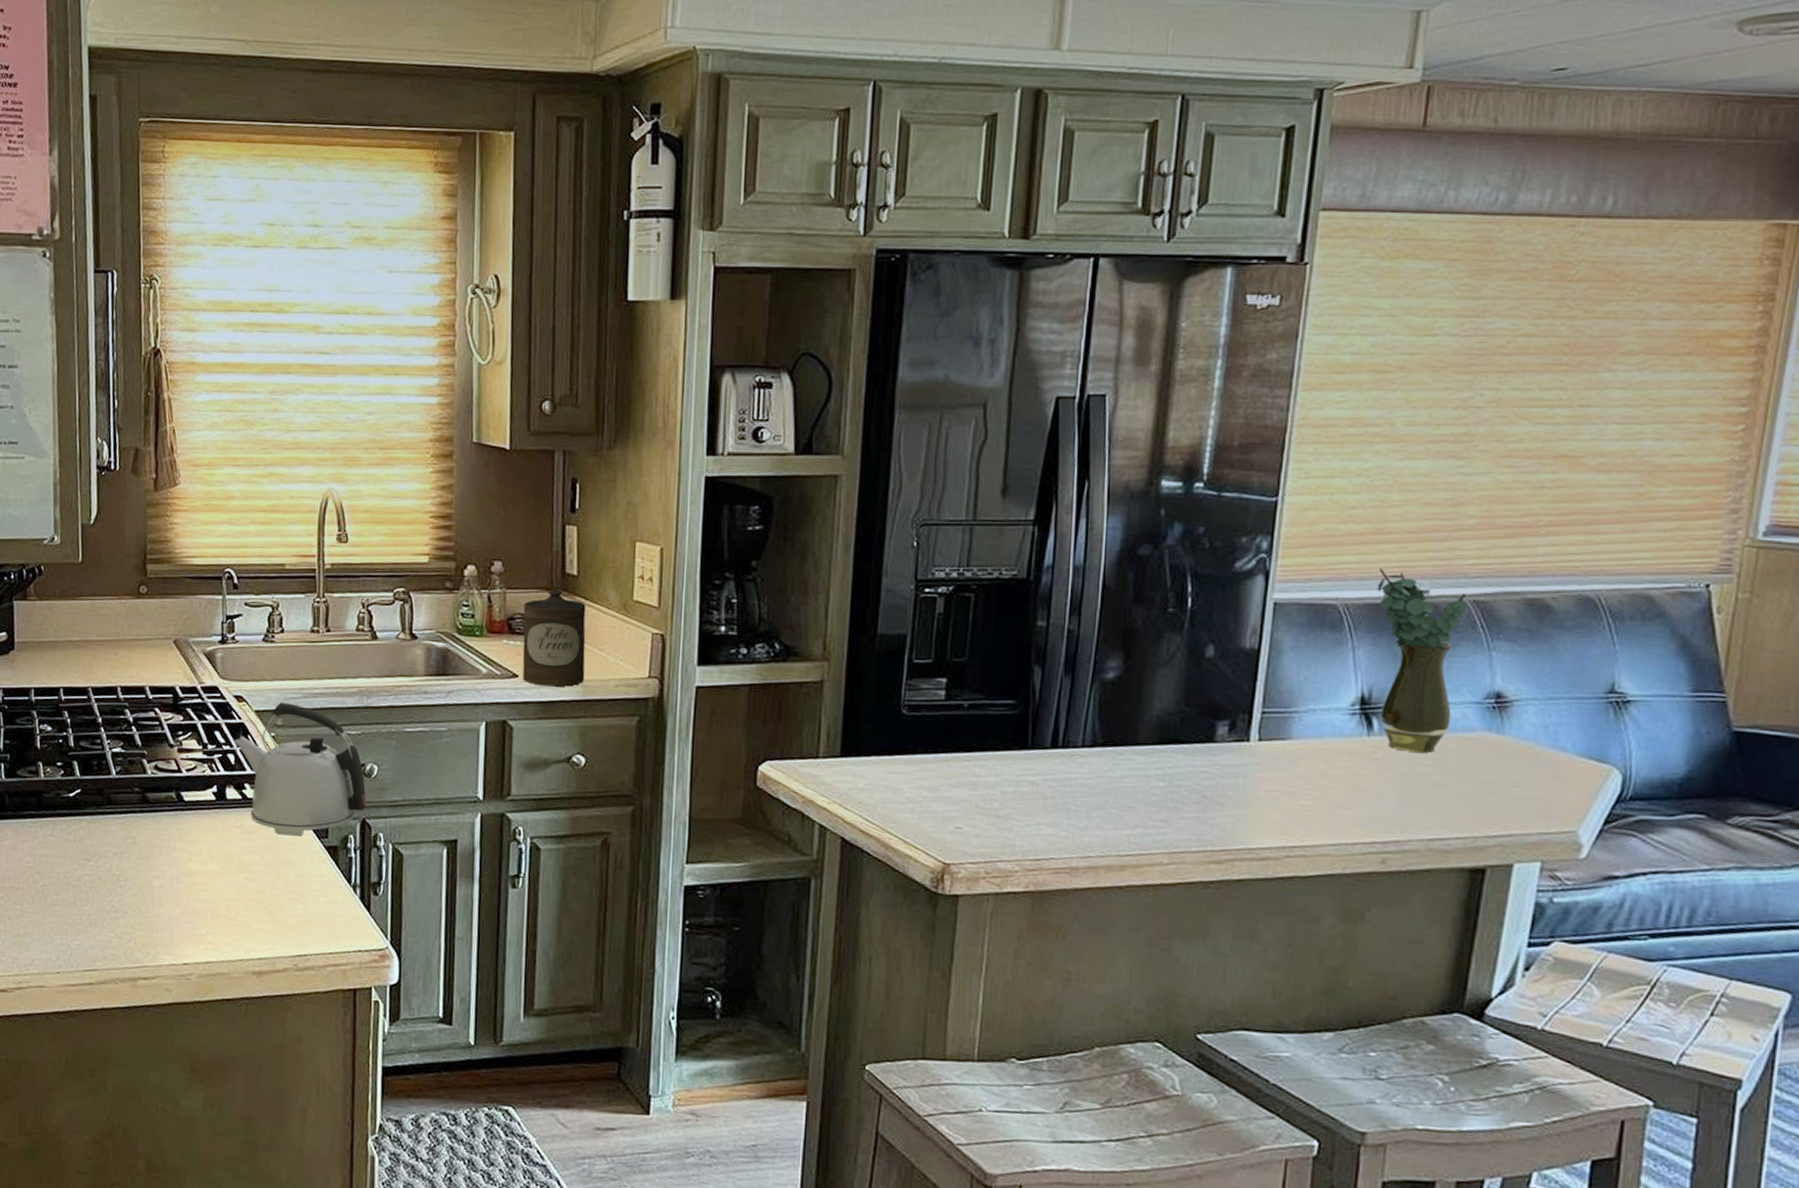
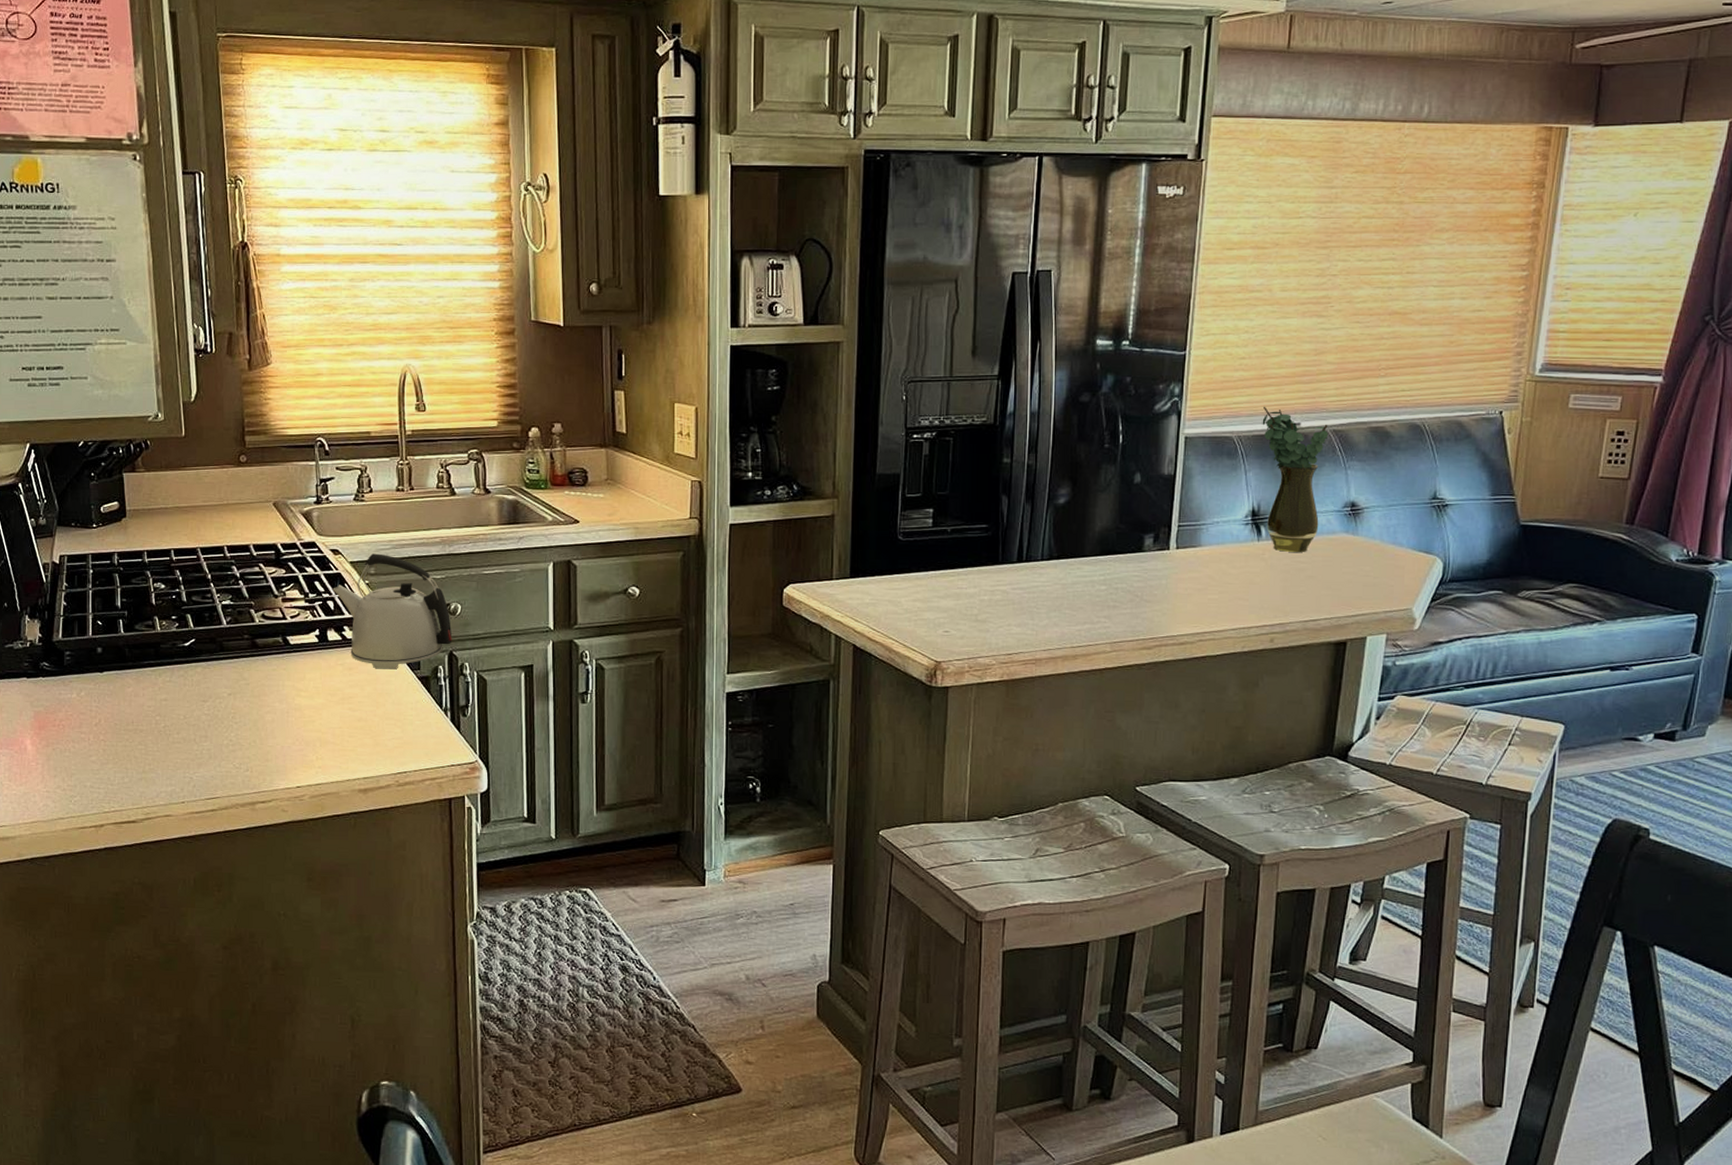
canister: present [522,589,586,687] -> none [581,446,636,530]

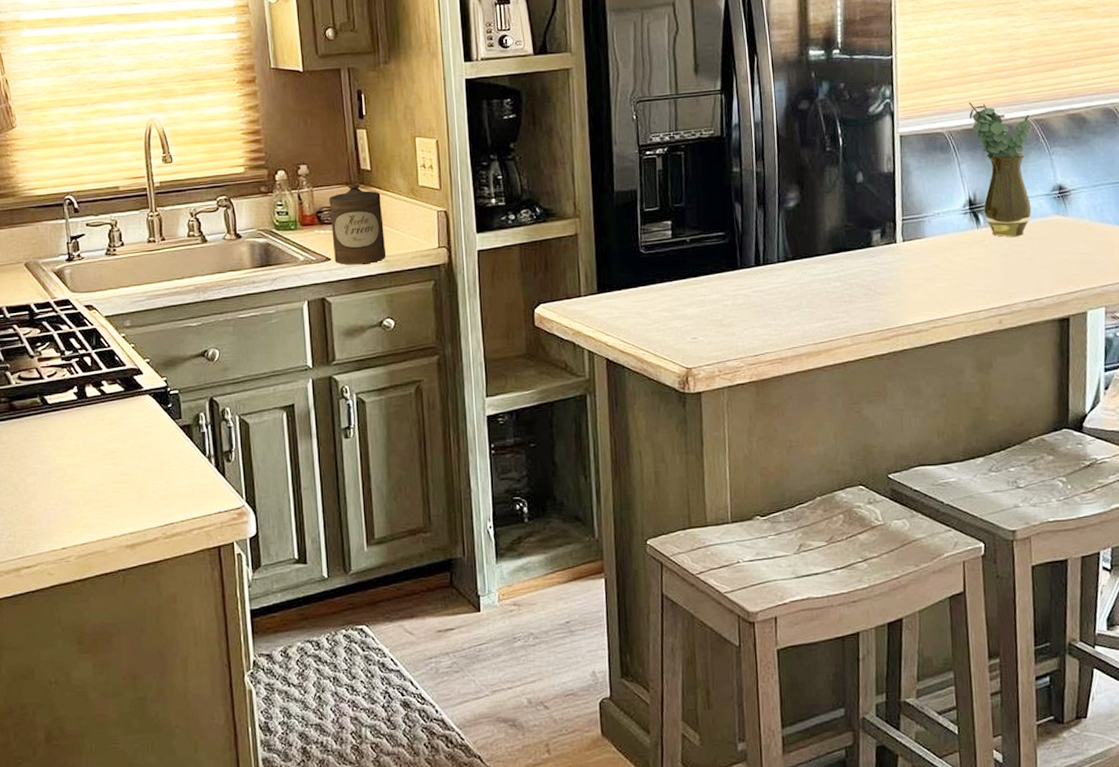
kettle: present [332,553,452,670] -> none [89,306,212,422]
canister: none [581,446,636,530] -> present [329,183,387,265]

